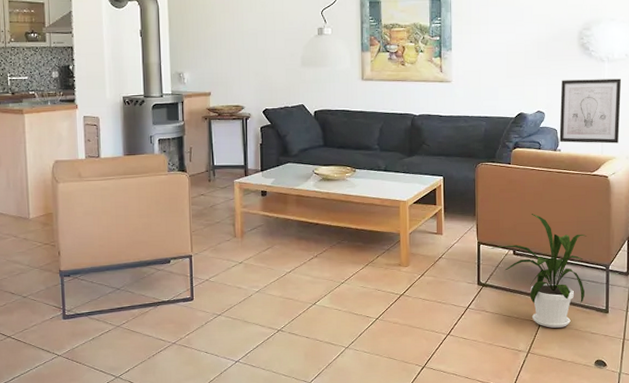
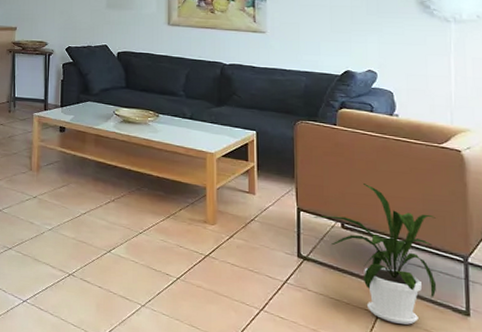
wall art: present [559,78,622,144] -> none [396,39,474,114]

